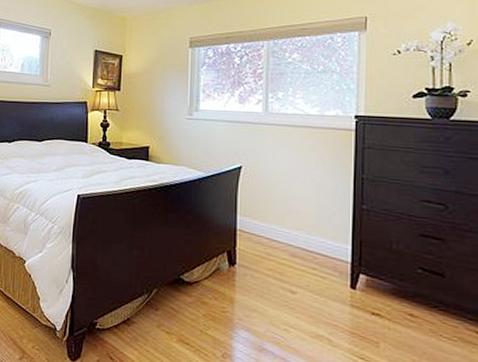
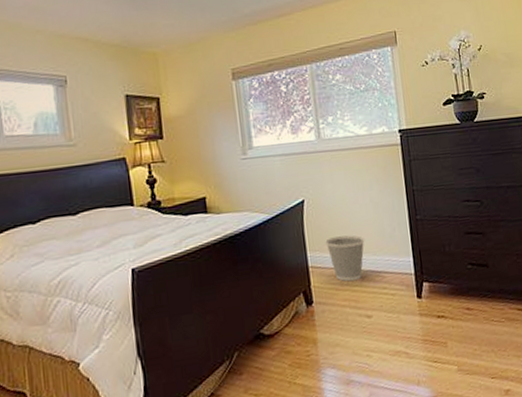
wastebasket: none [257,207,300,254] -> present [325,235,365,282]

